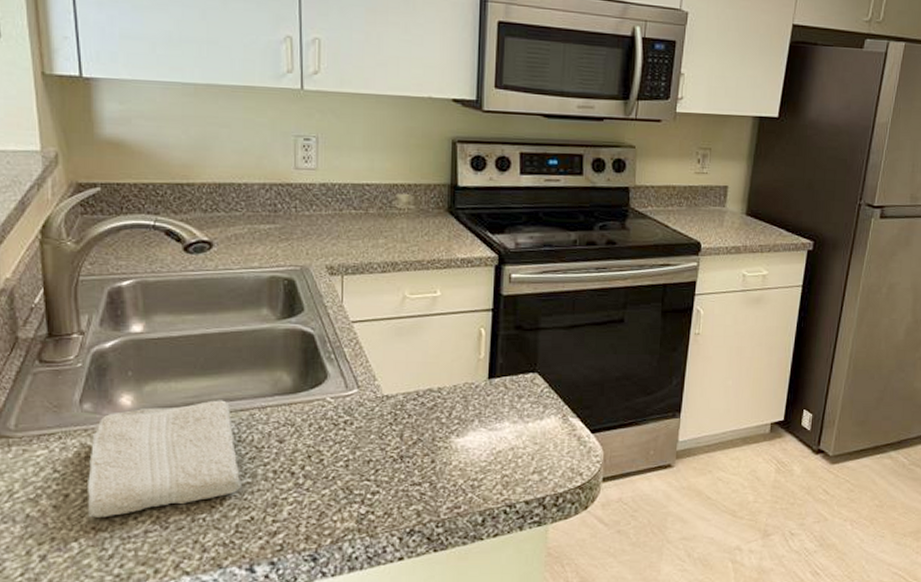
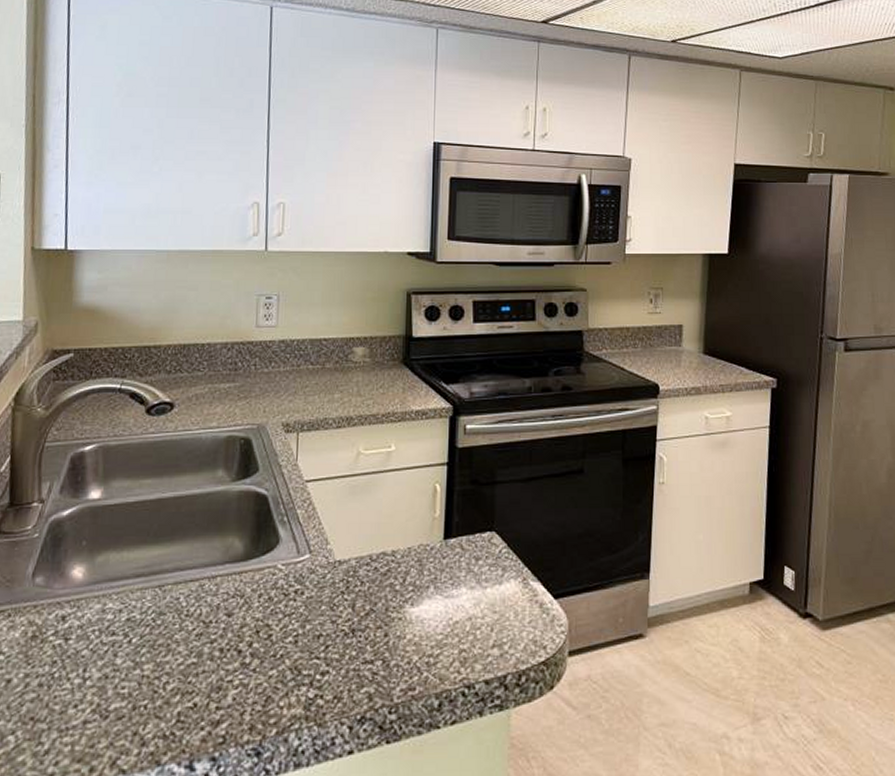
washcloth: present [86,400,242,518] -> none [28,570,187,706]

